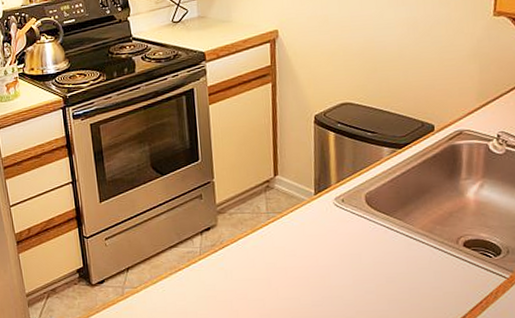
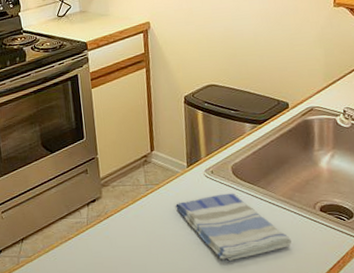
dish towel: none [300,224,429,298] -> present [176,193,291,261]

